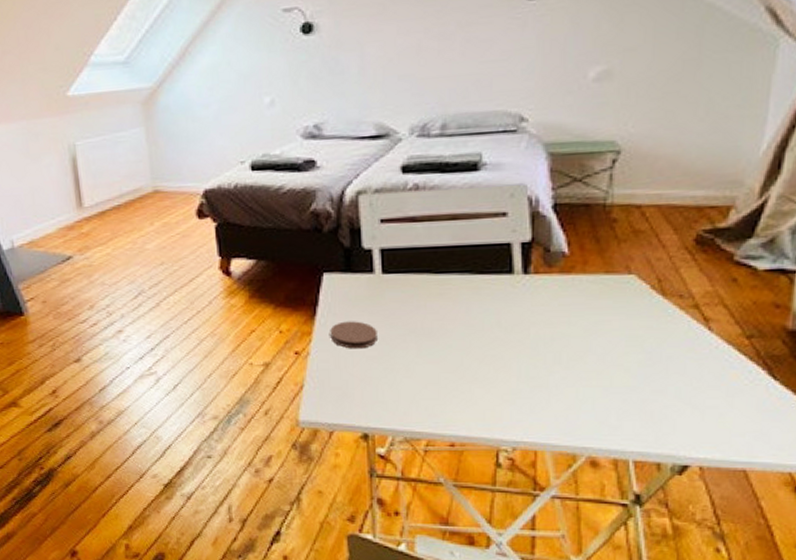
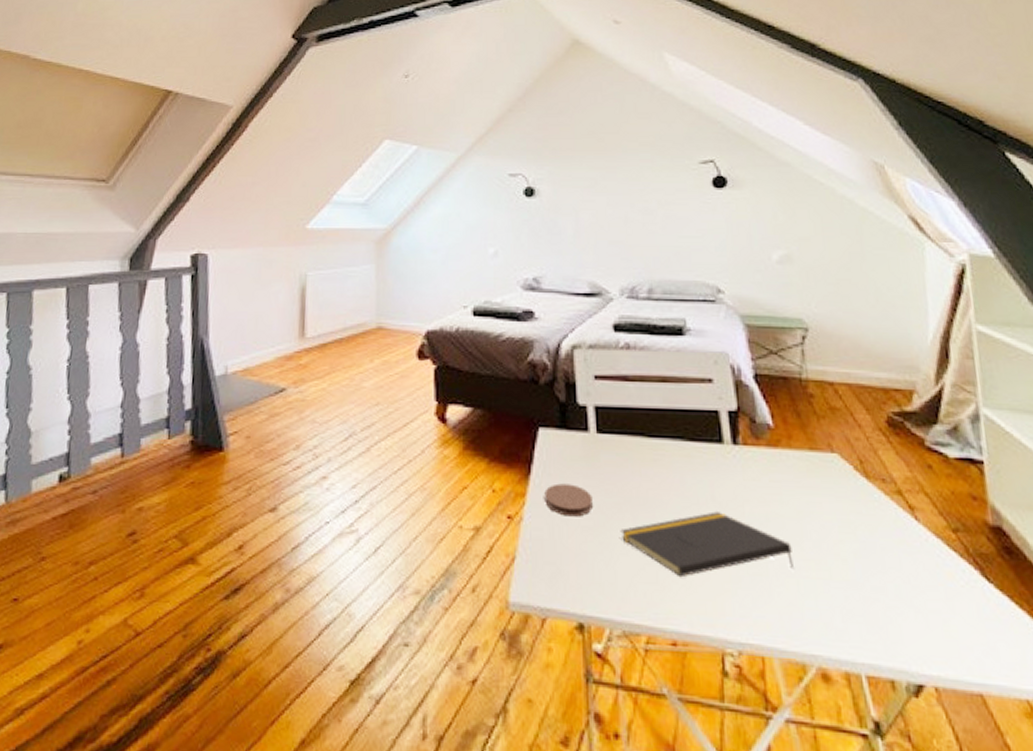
notepad: none [404,336,575,393] -> present [620,511,794,578]

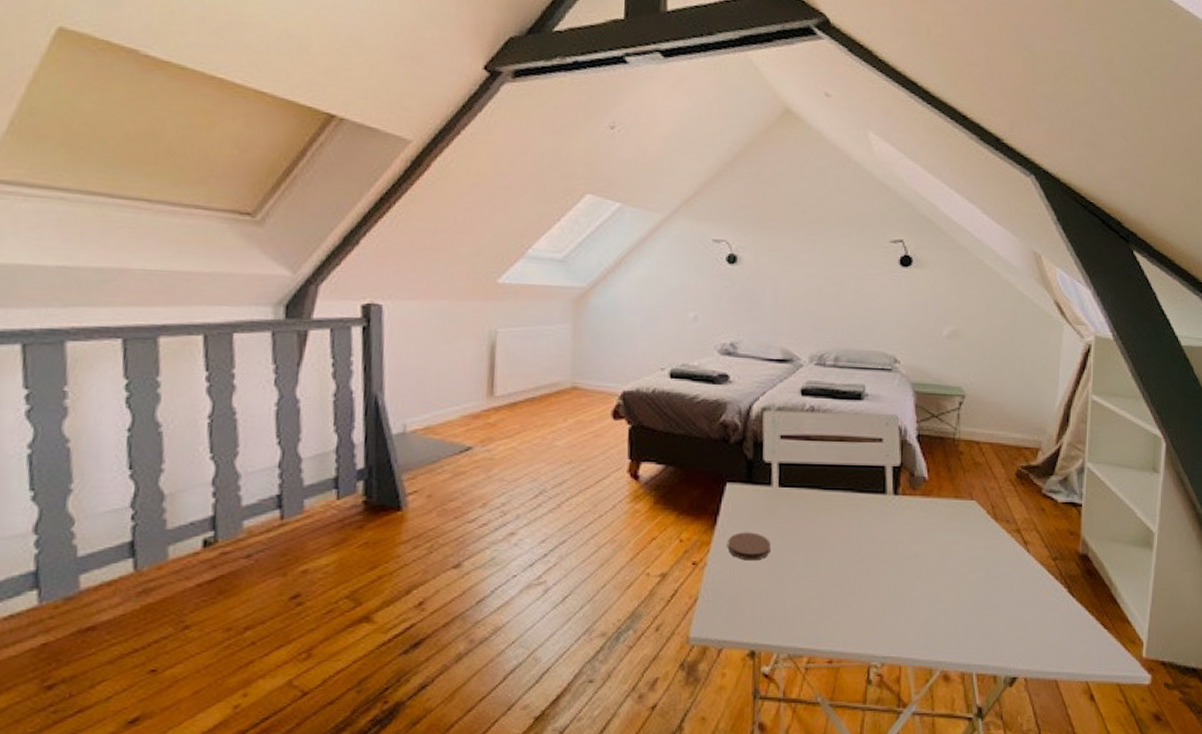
notepad: present [620,511,794,578] -> none [793,551,932,608]

